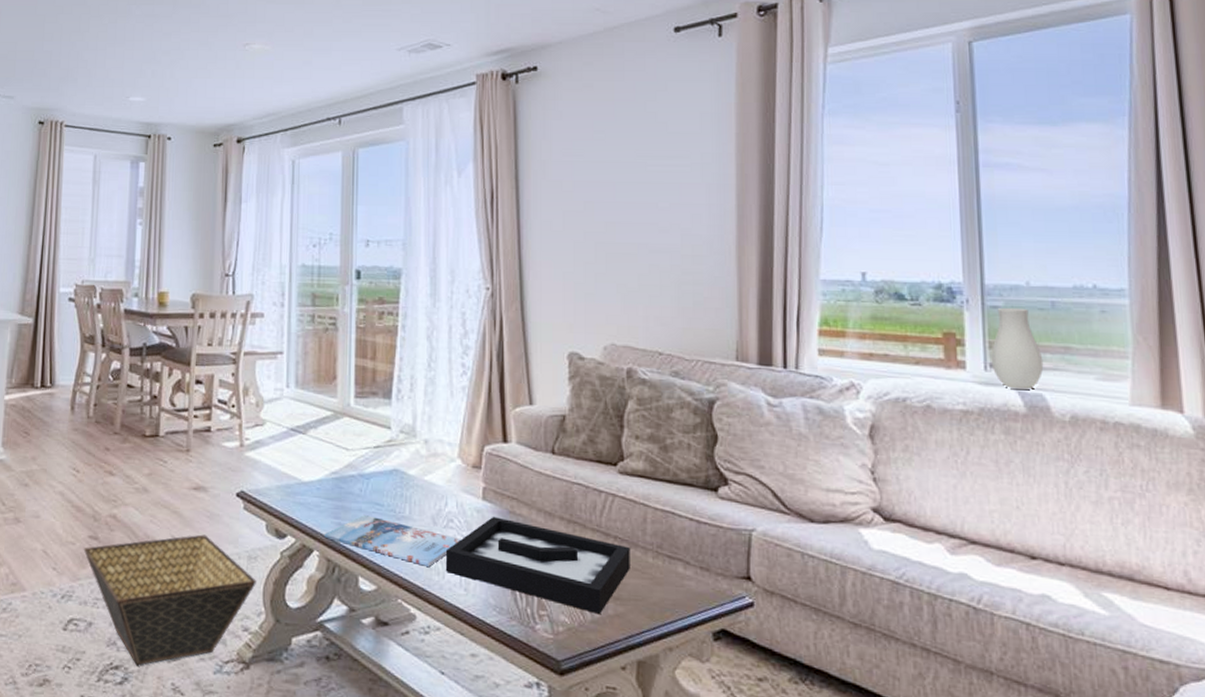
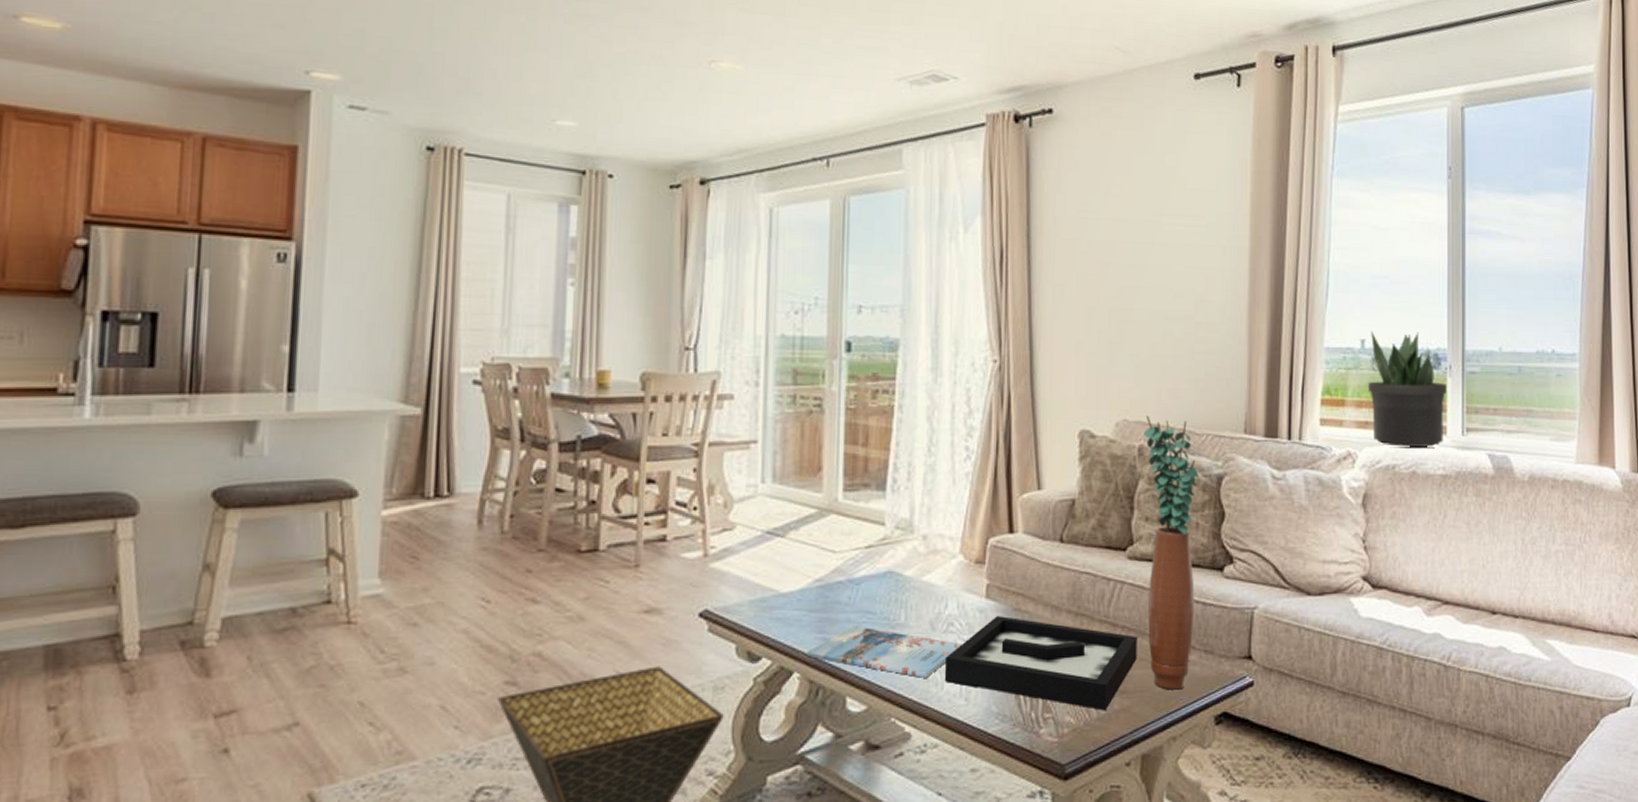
vase: none [632,340,690,603] -> present [1144,415,1200,690]
planter: none [872,264,964,382] -> present [1368,331,1447,447]
vase: present [990,307,1044,391] -> none [1467,373,1510,453]

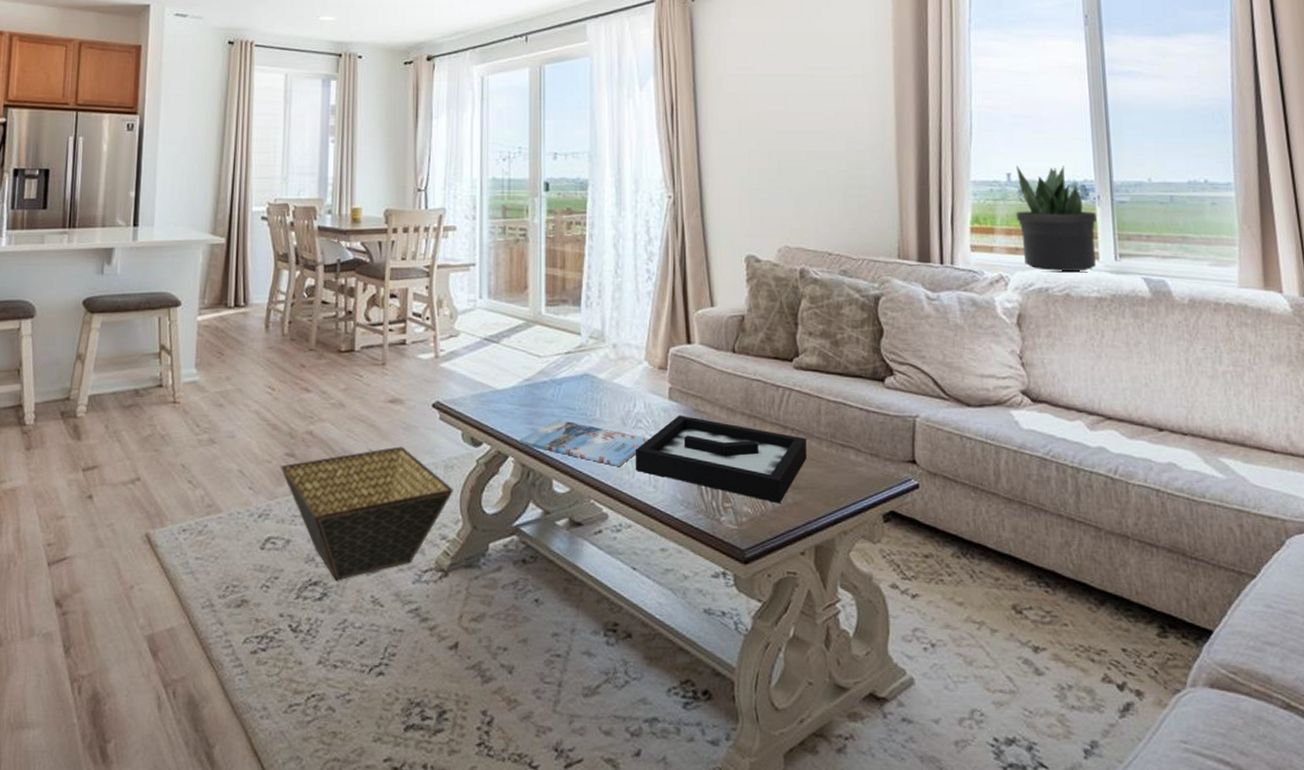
vase: present [1144,415,1200,690] -> none [804,242,859,488]

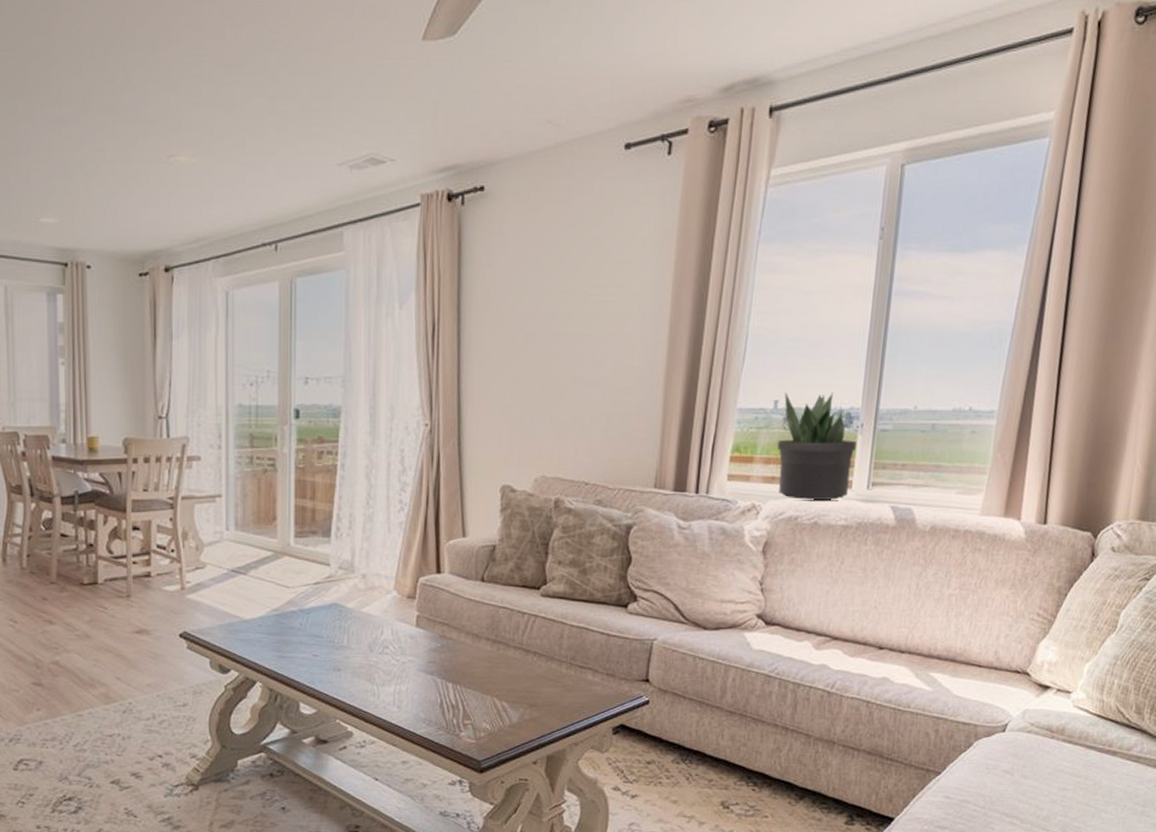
basket: present [280,446,453,581] -> none [27,674,202,796]
magazine: present [518,418,650,466] -> none [266,646,395,689]
decorative tray: present [635,414,807,504] -> none [380,641,547,720]

